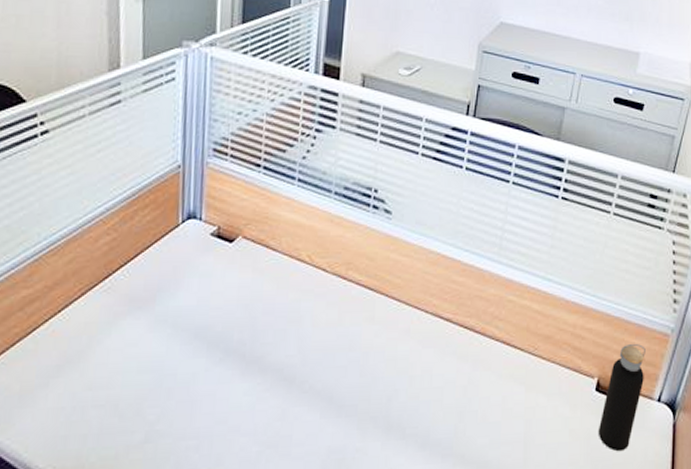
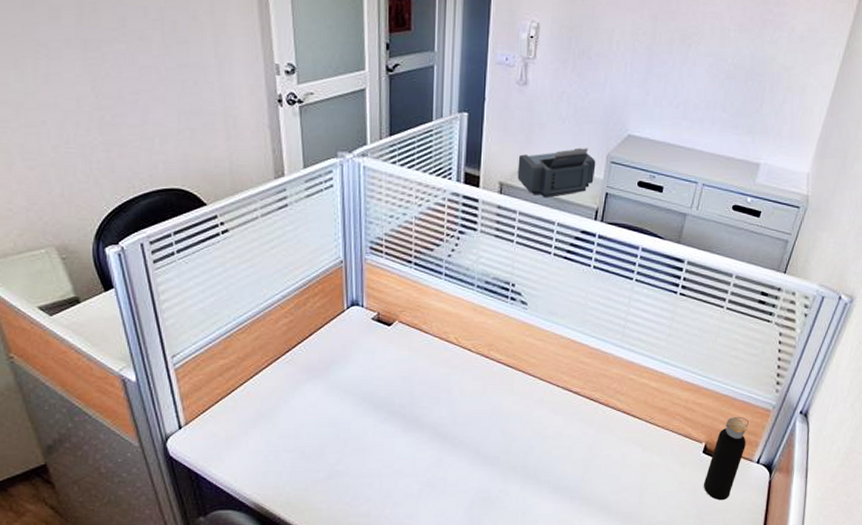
printer: none [381,36,467,90] -> present [517,148,596,197]

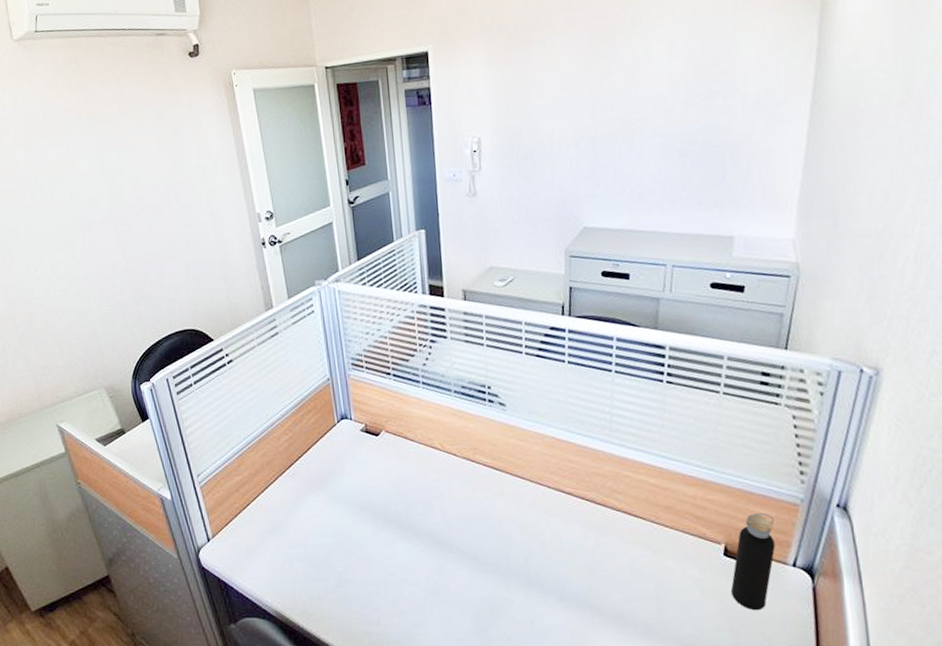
printer: present [517,148,596,197] -> none [477,246,556,299]

